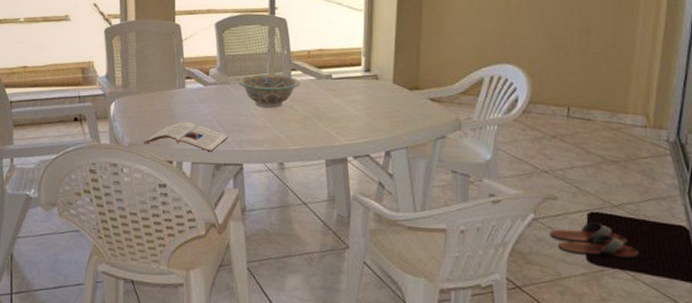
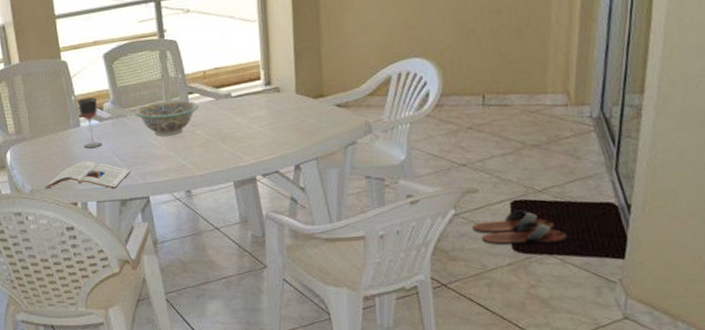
wineglass: none [185,62,204,111] -> present [78,97,102,149]

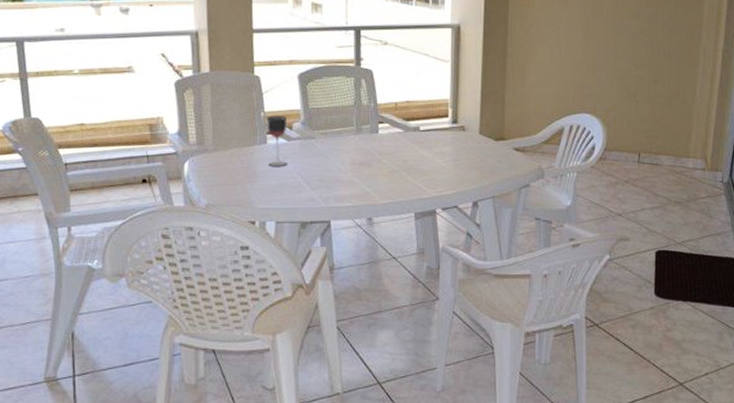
magazine: present [44,160,132,189] -> none [222,179,315,210]
bowl: present [134,100,199,136] -> none [324,128,388,162]
flip-flop: present [472,210,568,246] -> none [623,259,699,292]

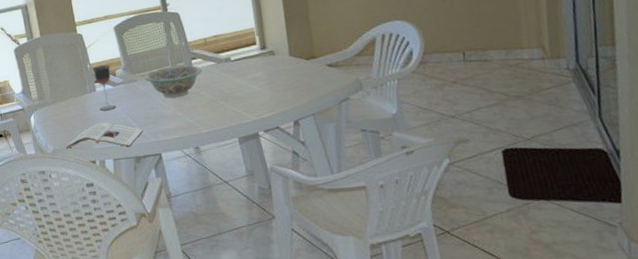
magazine: none [222,179,315,210] -> present [65,121,144,149]
bowl: none [324,128,388,162] -> present [144,65,203,98]

